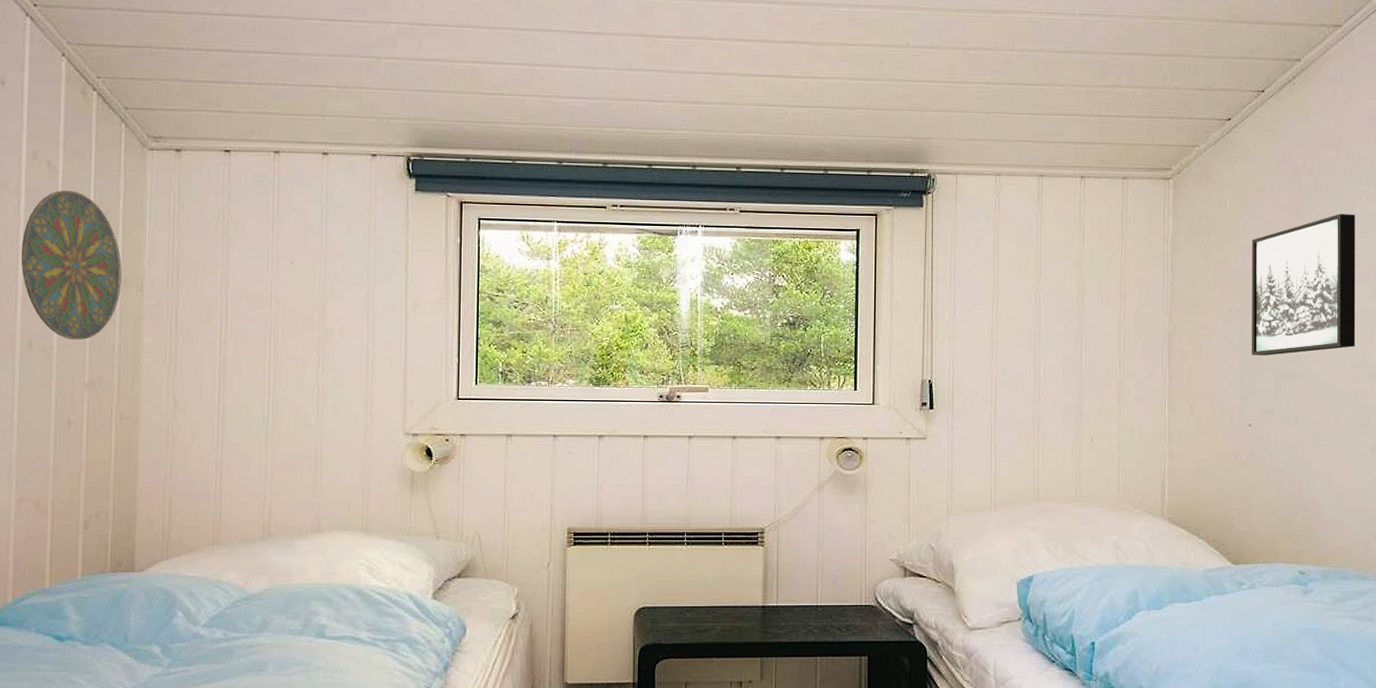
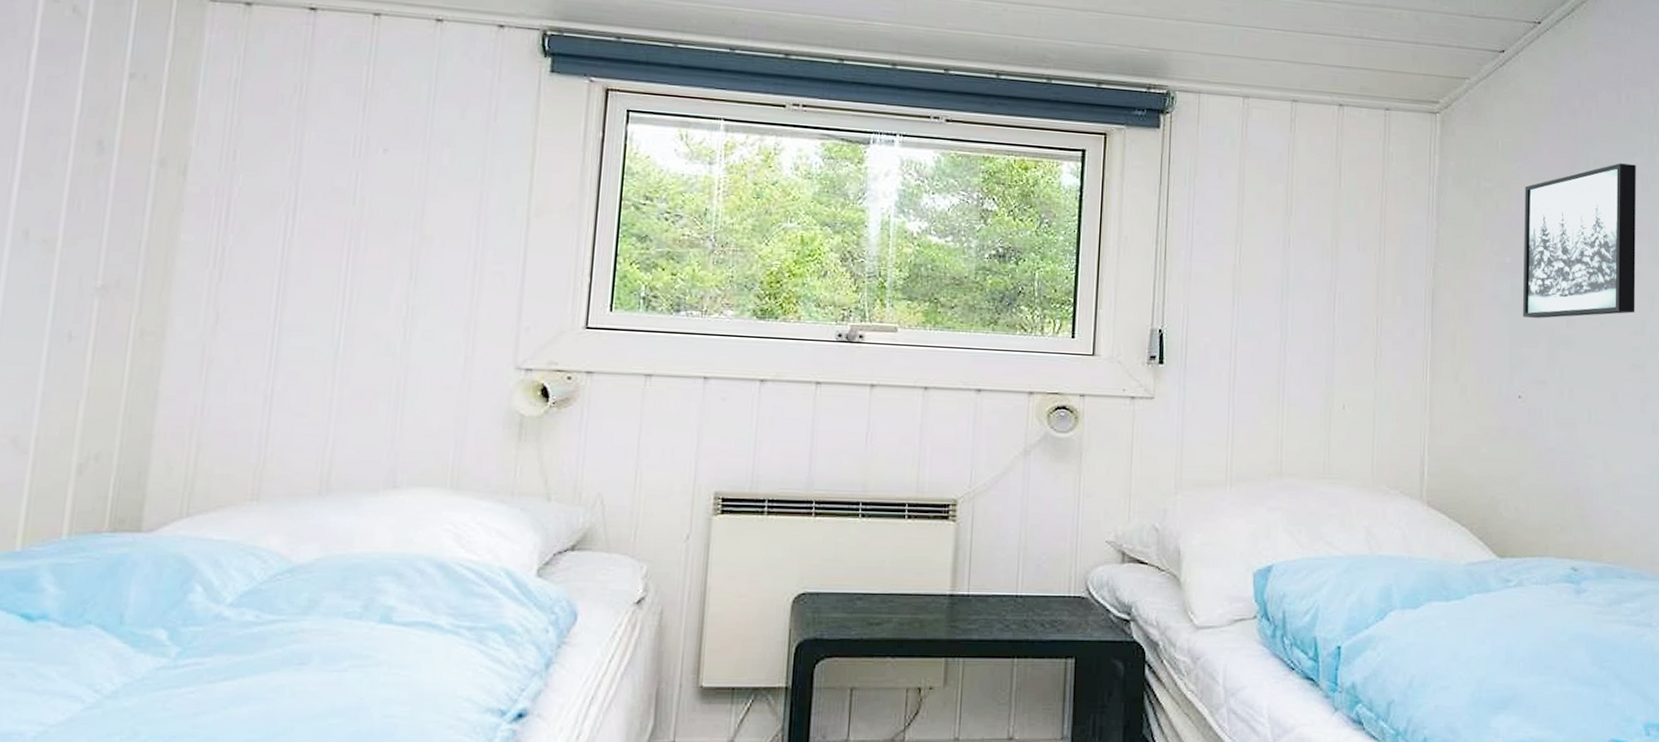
decorative plate: present [21,190,122,340] -> none [24,43,161,232]

